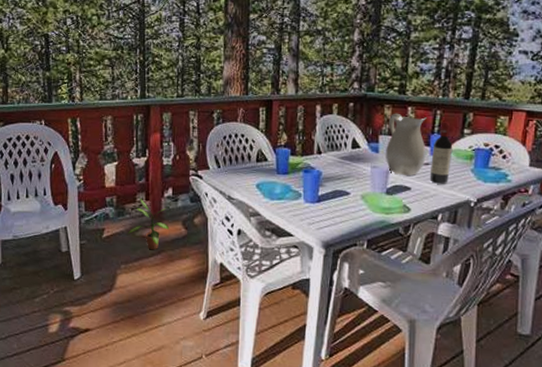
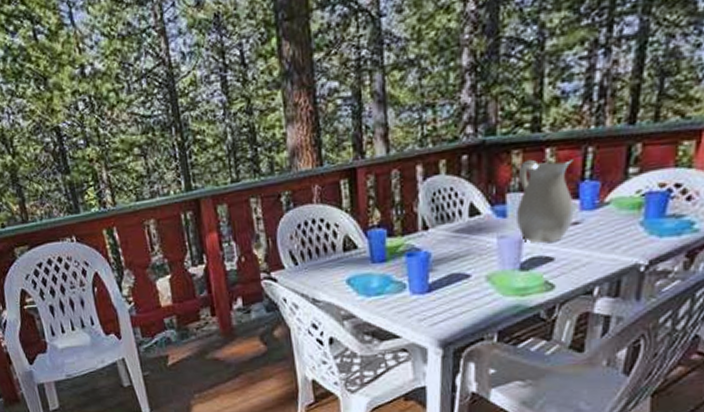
potted plant: present [128,199,170,250] -> none [196,315,245,374]
wine bottle: present [429,122,453,184] -> none [580,161,613,248]

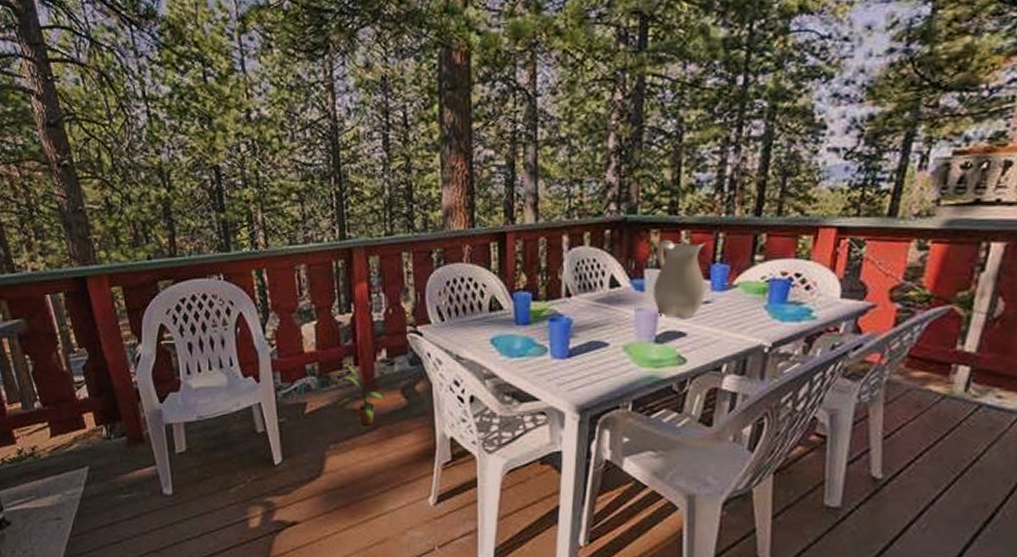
potted plant: none [196,315,245,374] -> present [335,364,386,426]

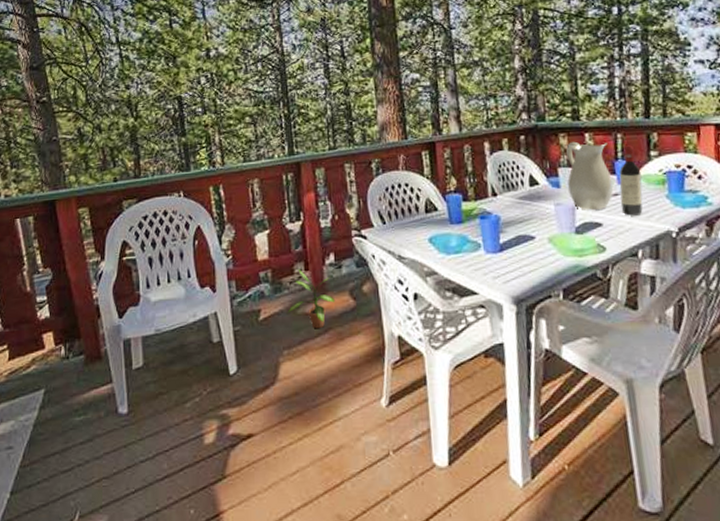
wine bottle: none [710,247,740,327] -> present [619,145,643,216]

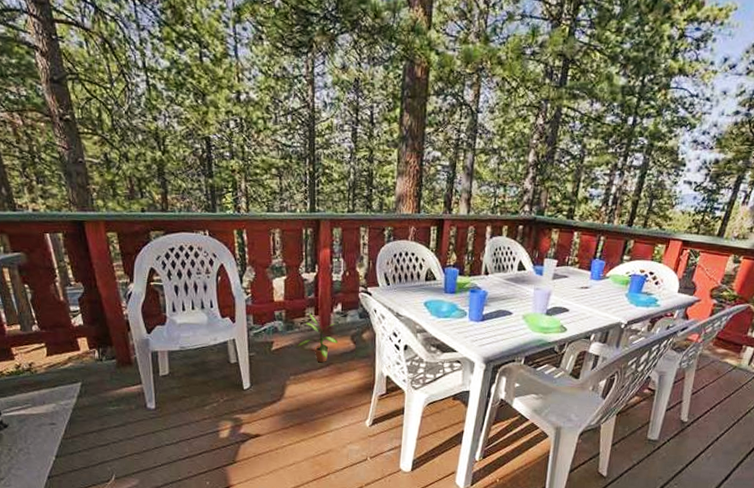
pitcher: present [566,141,614,210] -> none [548,237,591,298]
wine bottle: present [619,145,643,216] -> none [587,247,612,307]

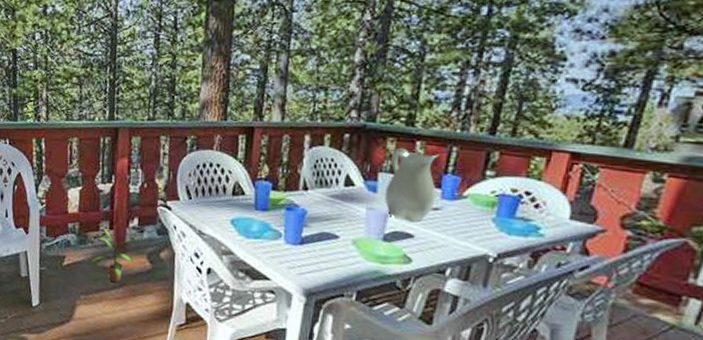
pitcher: none [548,237,591,298] -> present [384,147,439,222]

